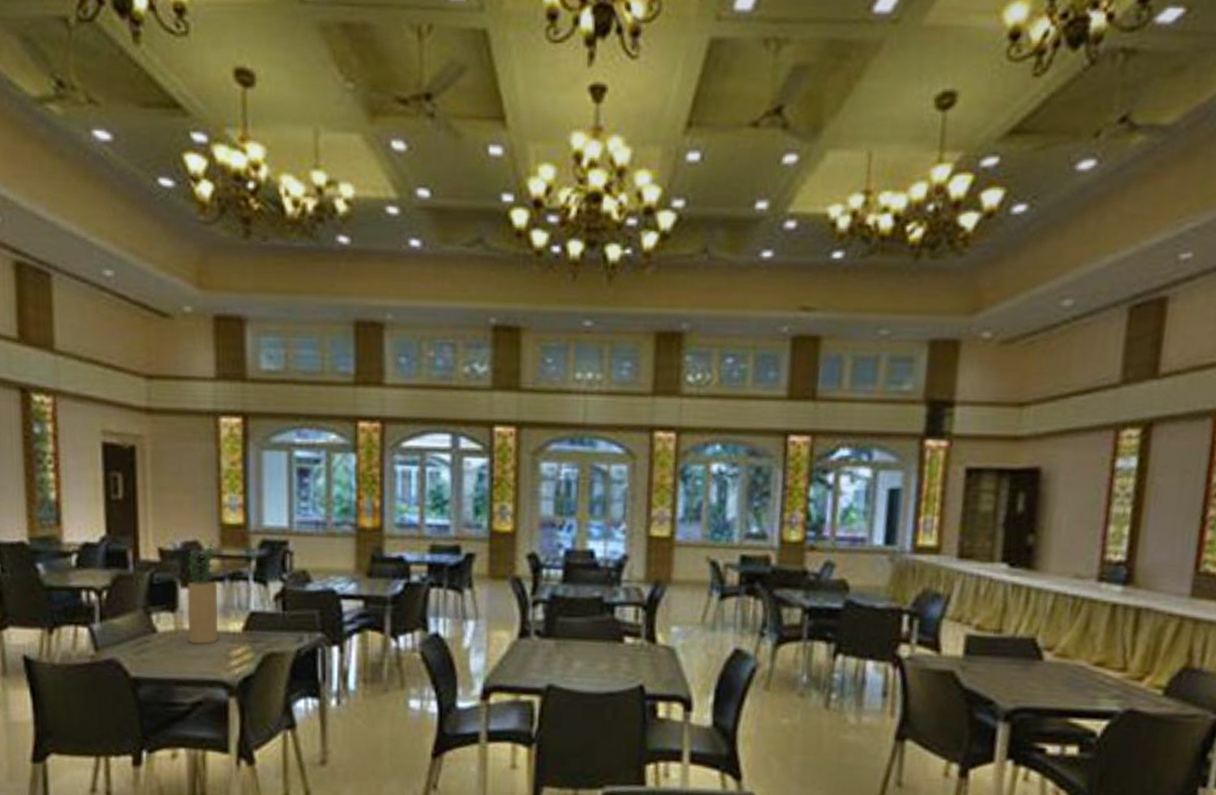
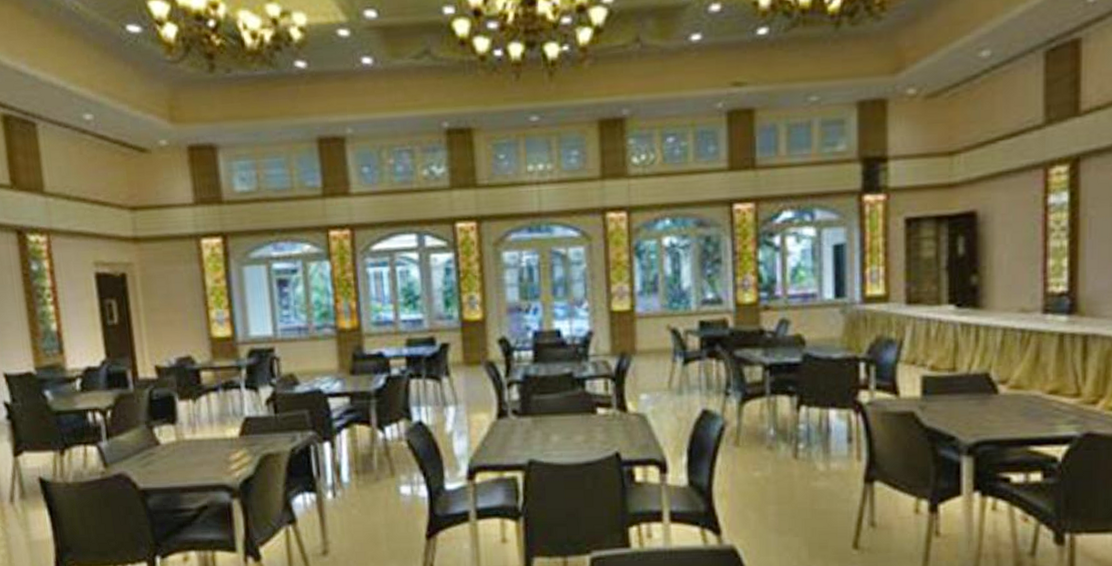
vase: present [187,540,219,645] -> none [183,354,218,453]

